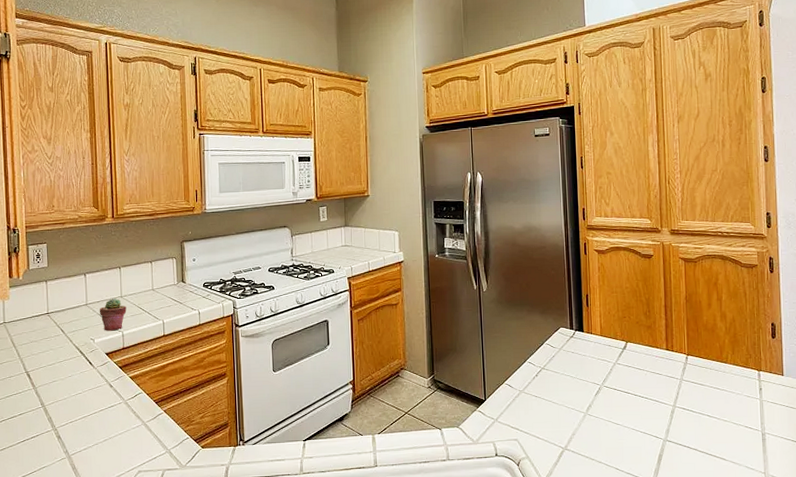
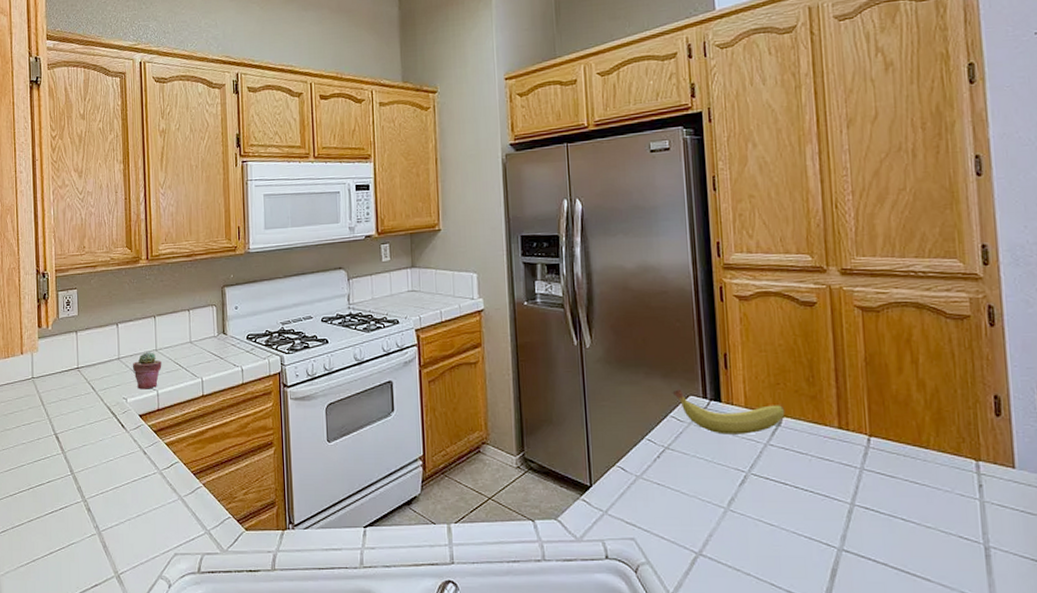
fruit: none [547,323,629,357] -> present [672,389,785,435]

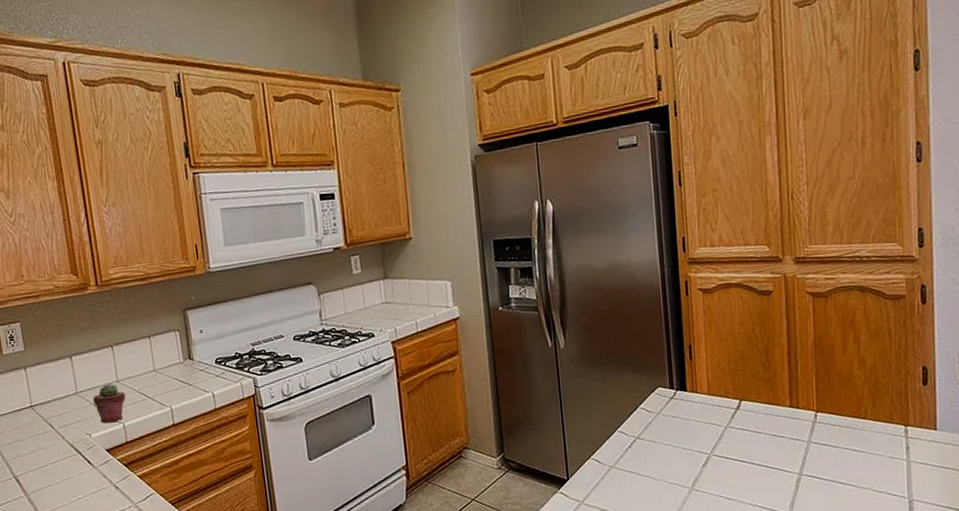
fruit: present [672,389,785,435] -> none [641,382,744,421]

